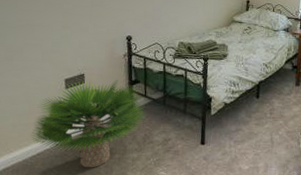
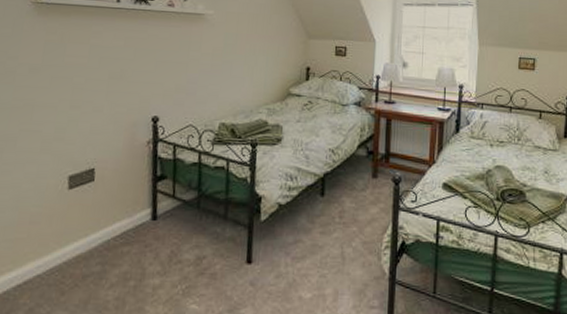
potted plant: present [30,80,146,168] -> none [16,175,174,301]

